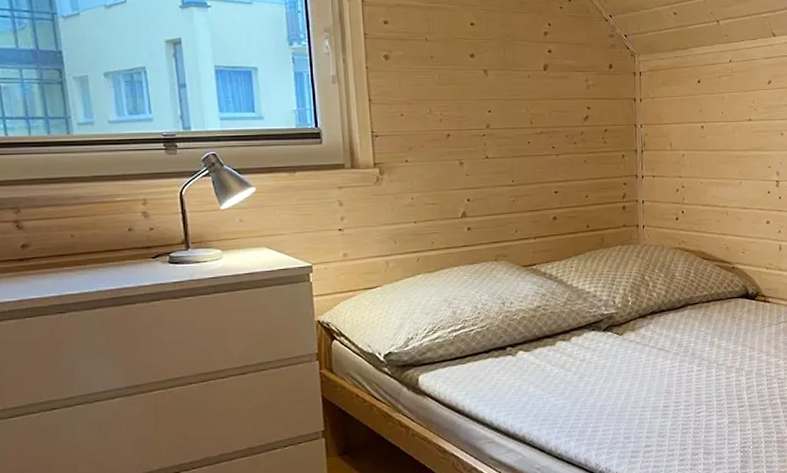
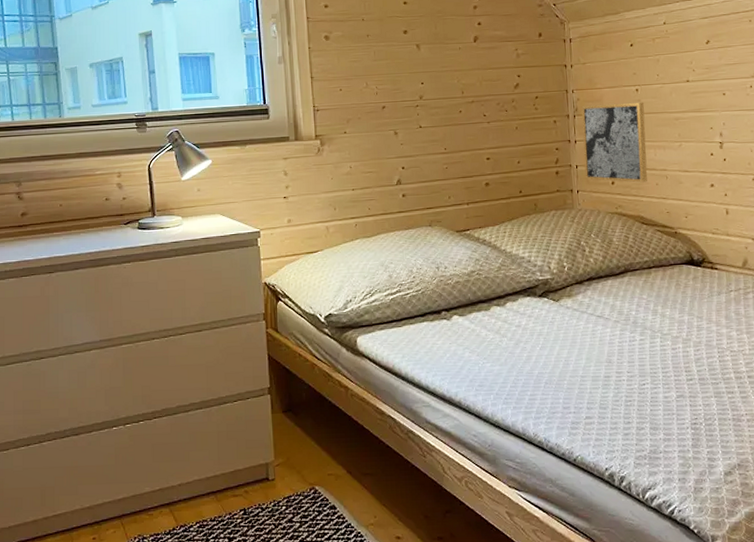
wall art: none [649,139,710,219] -> present [581,102,648,183]

